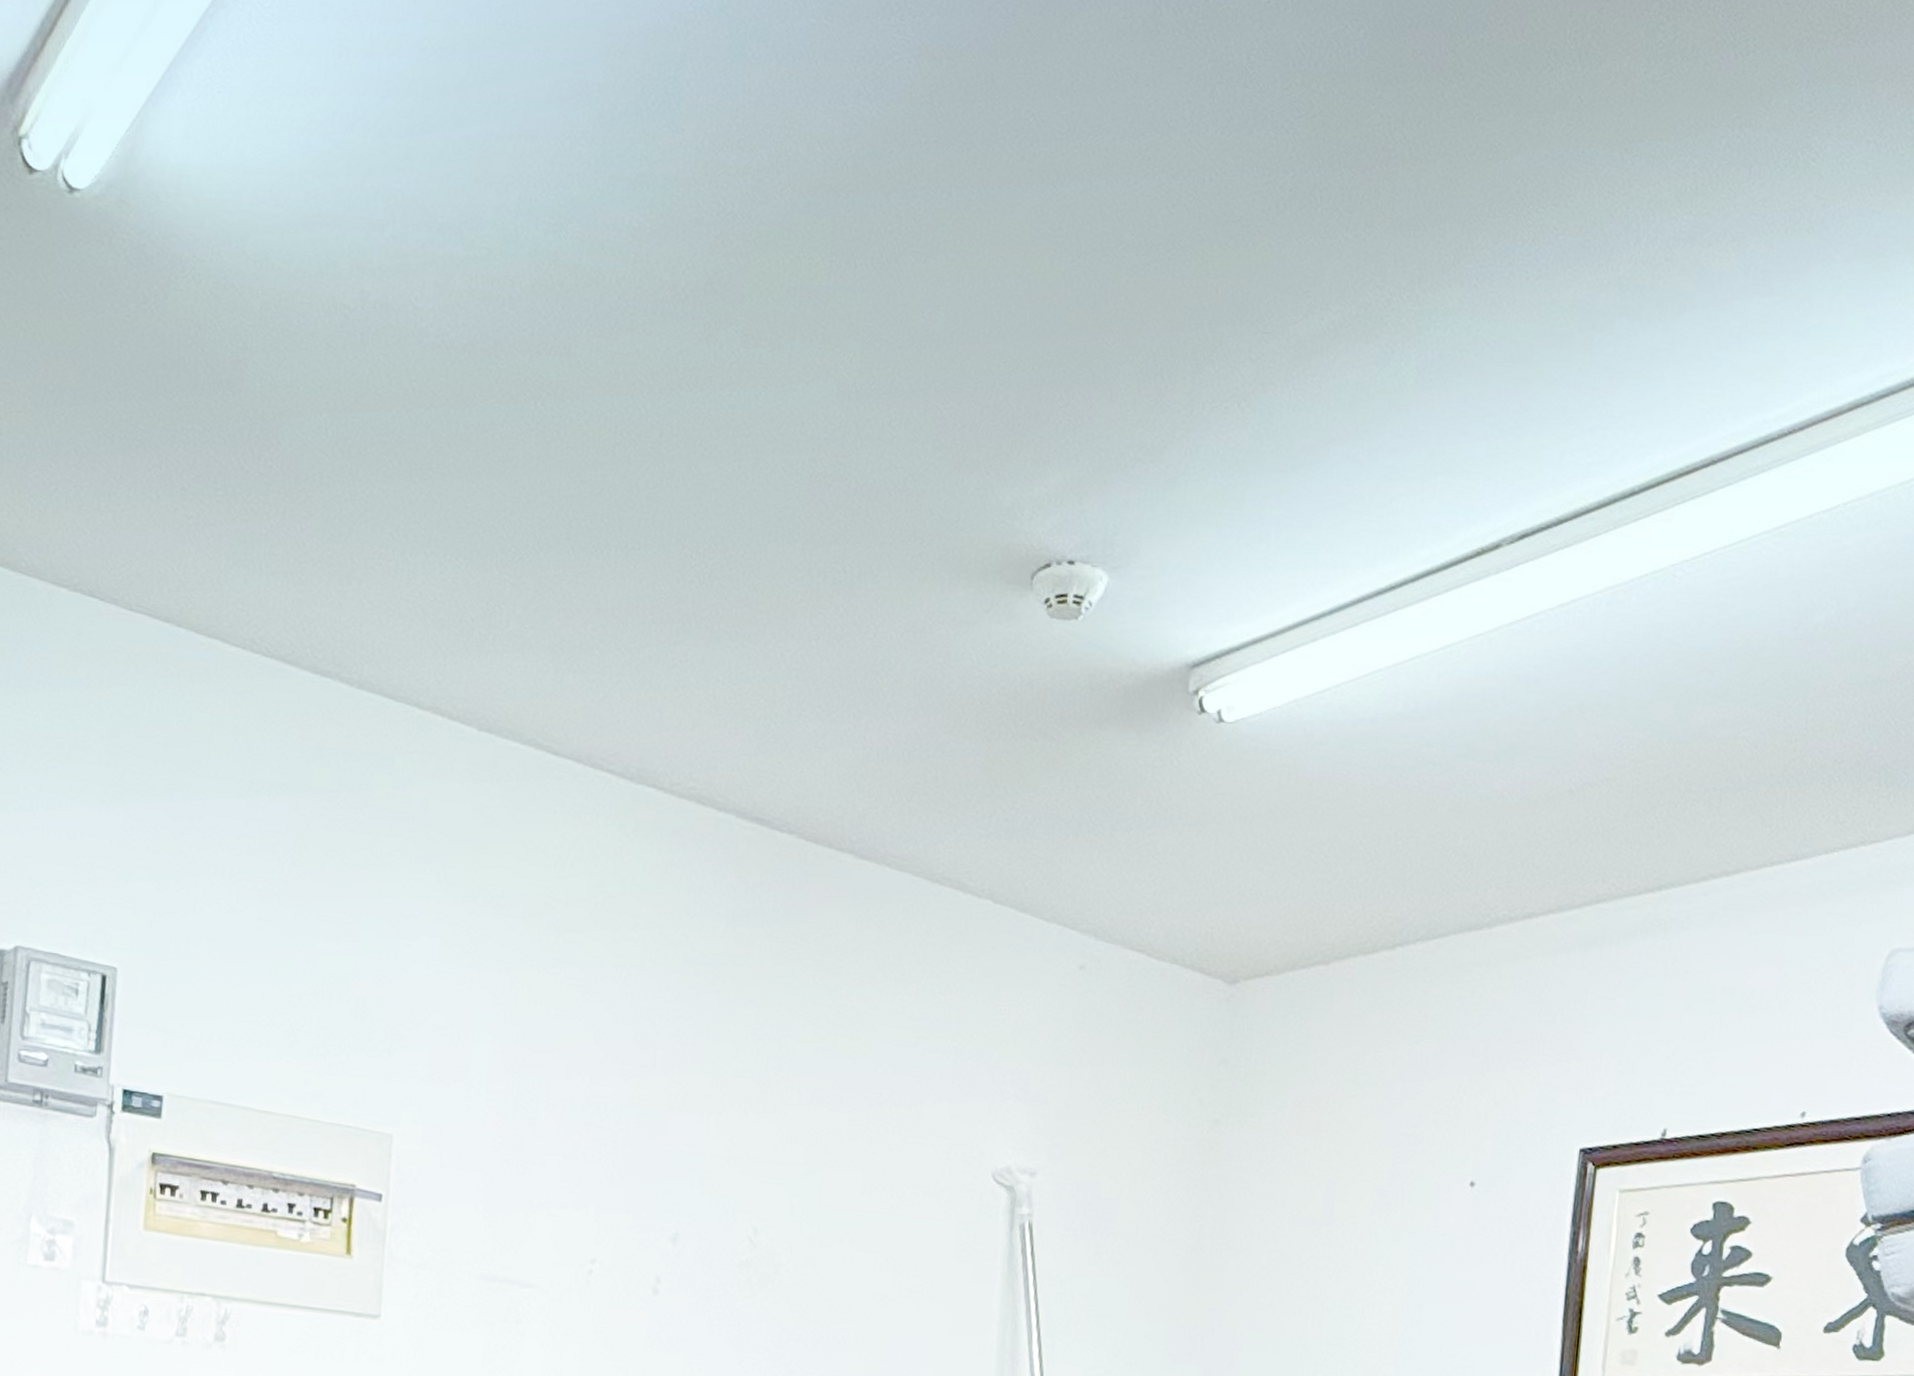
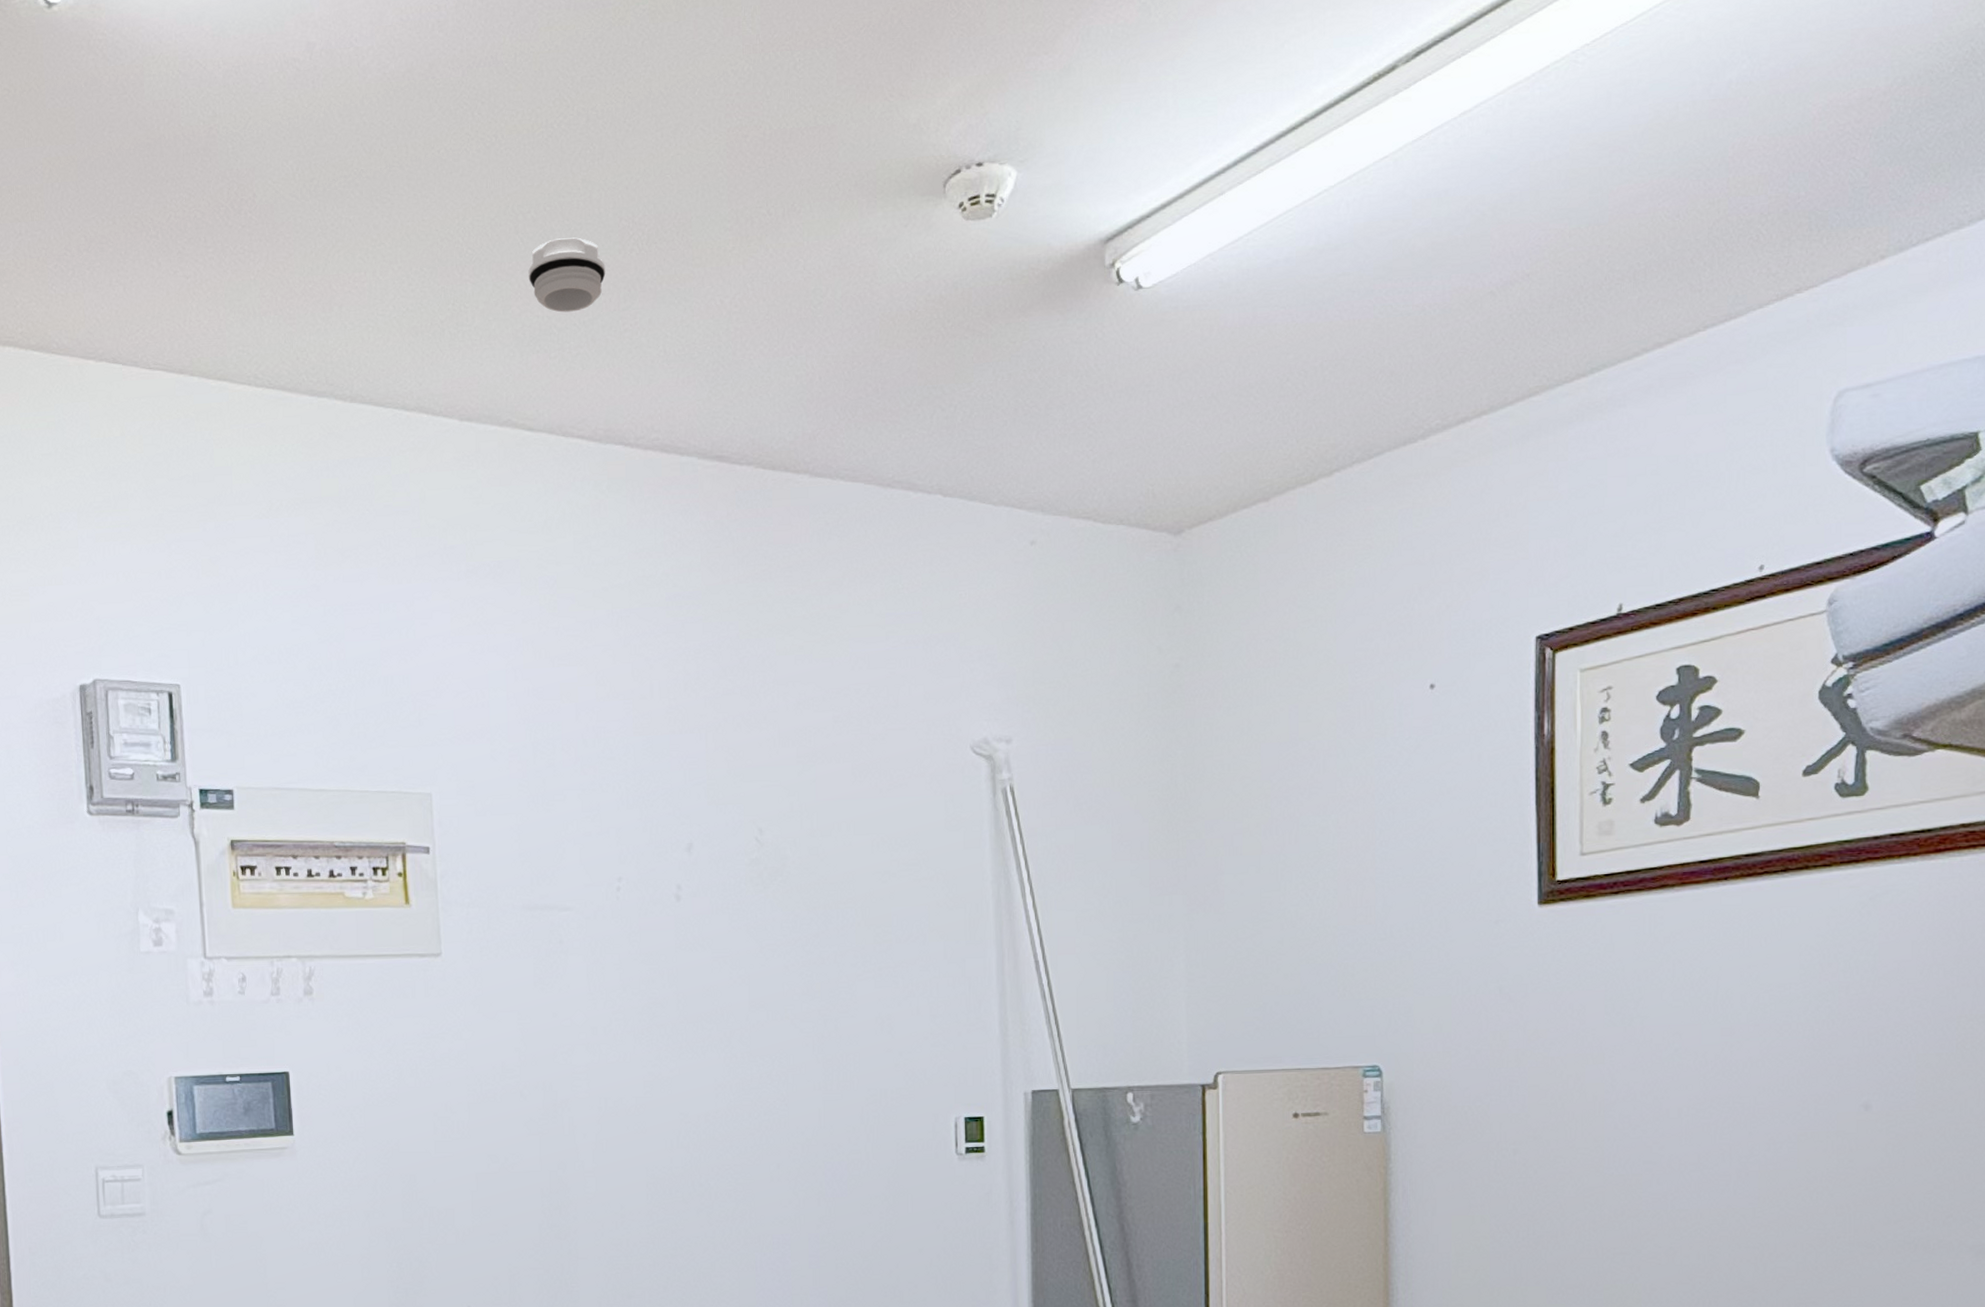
smoke detector: none [574,554,661,636] -> present [528,237,606,313]

